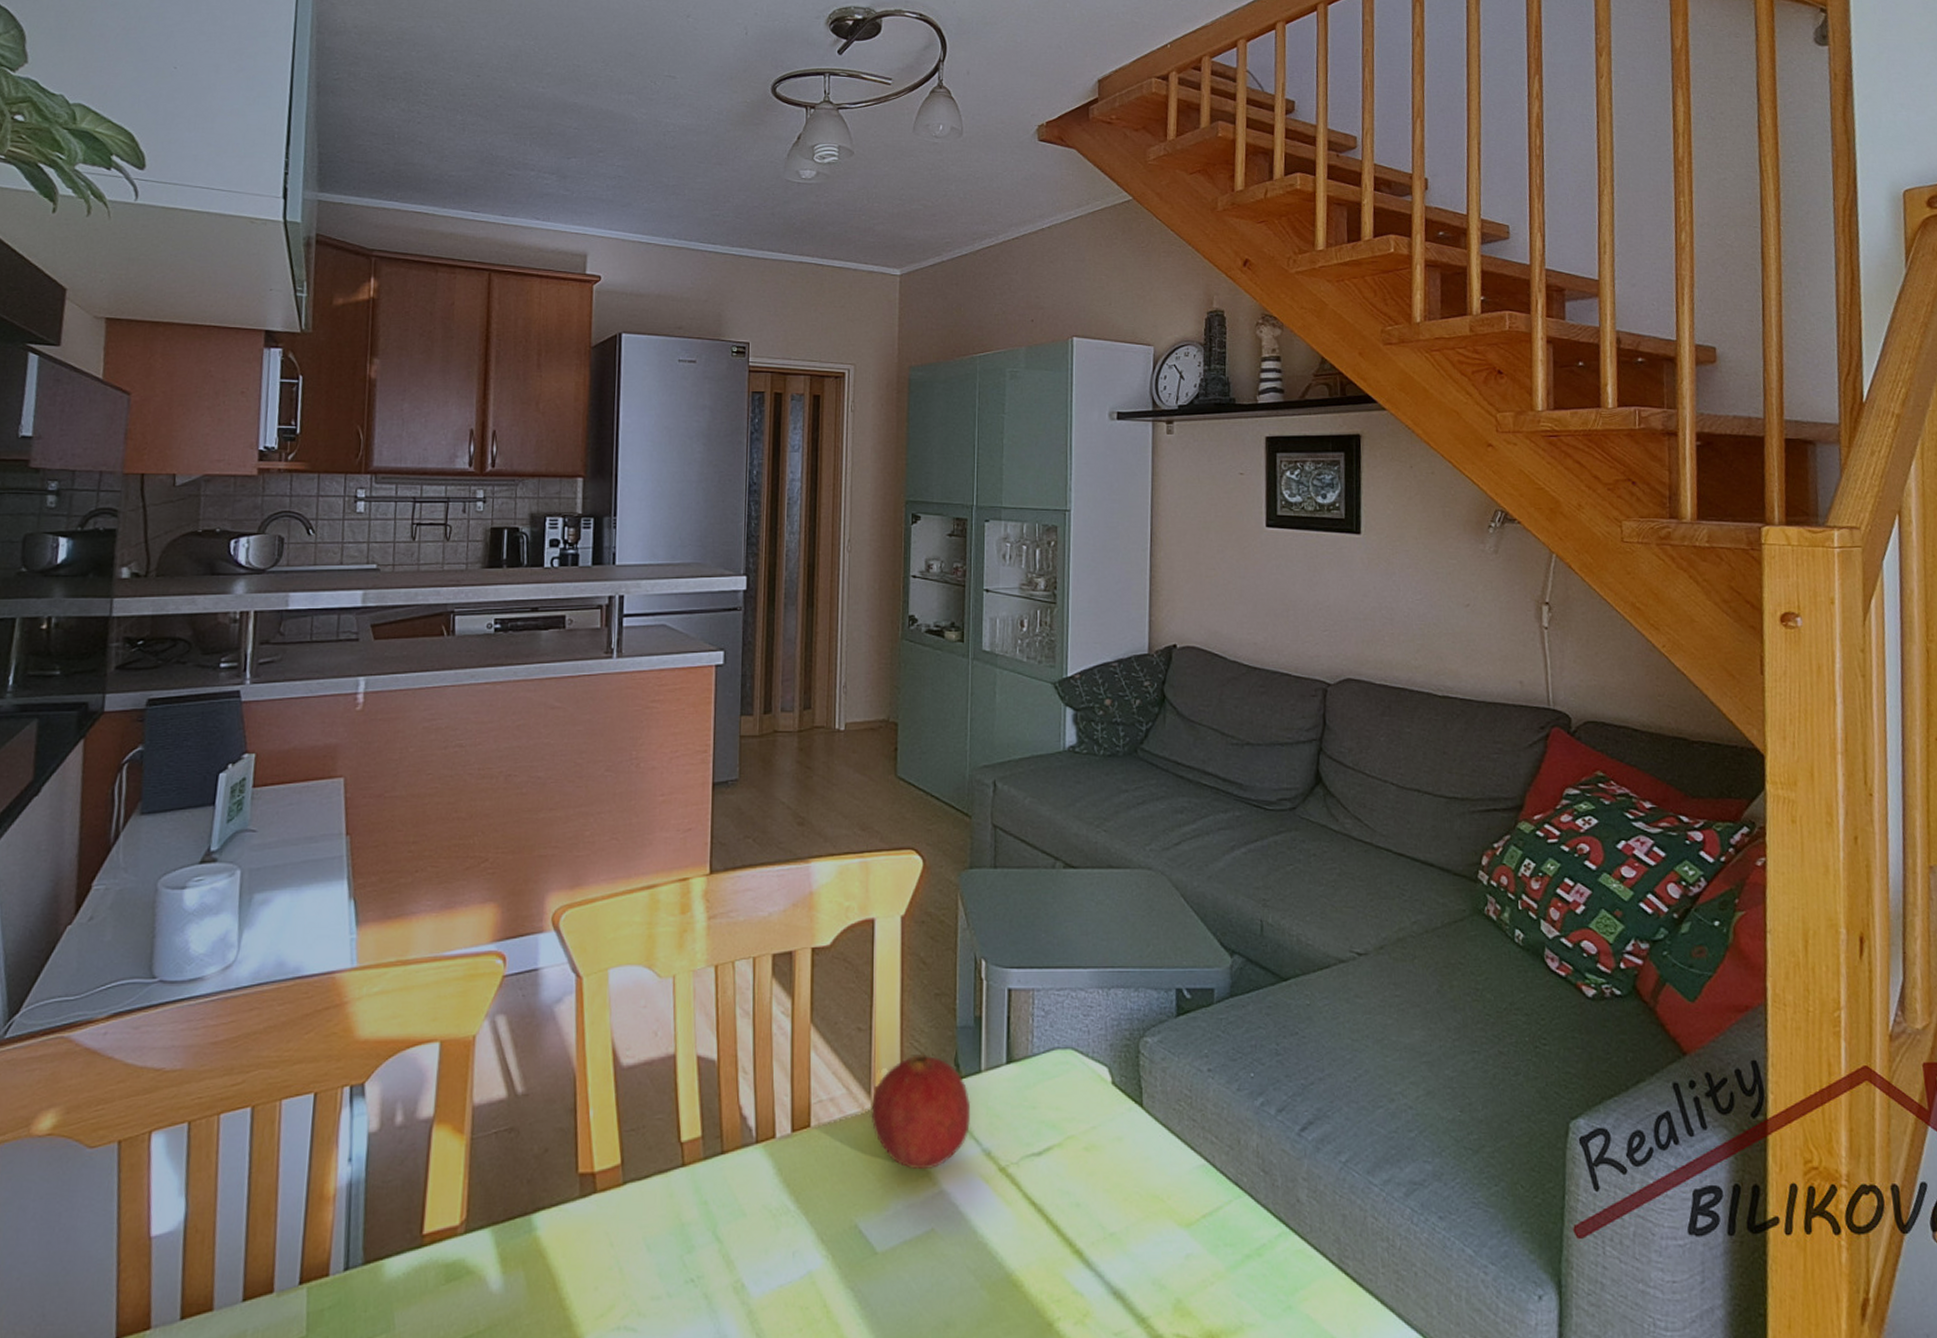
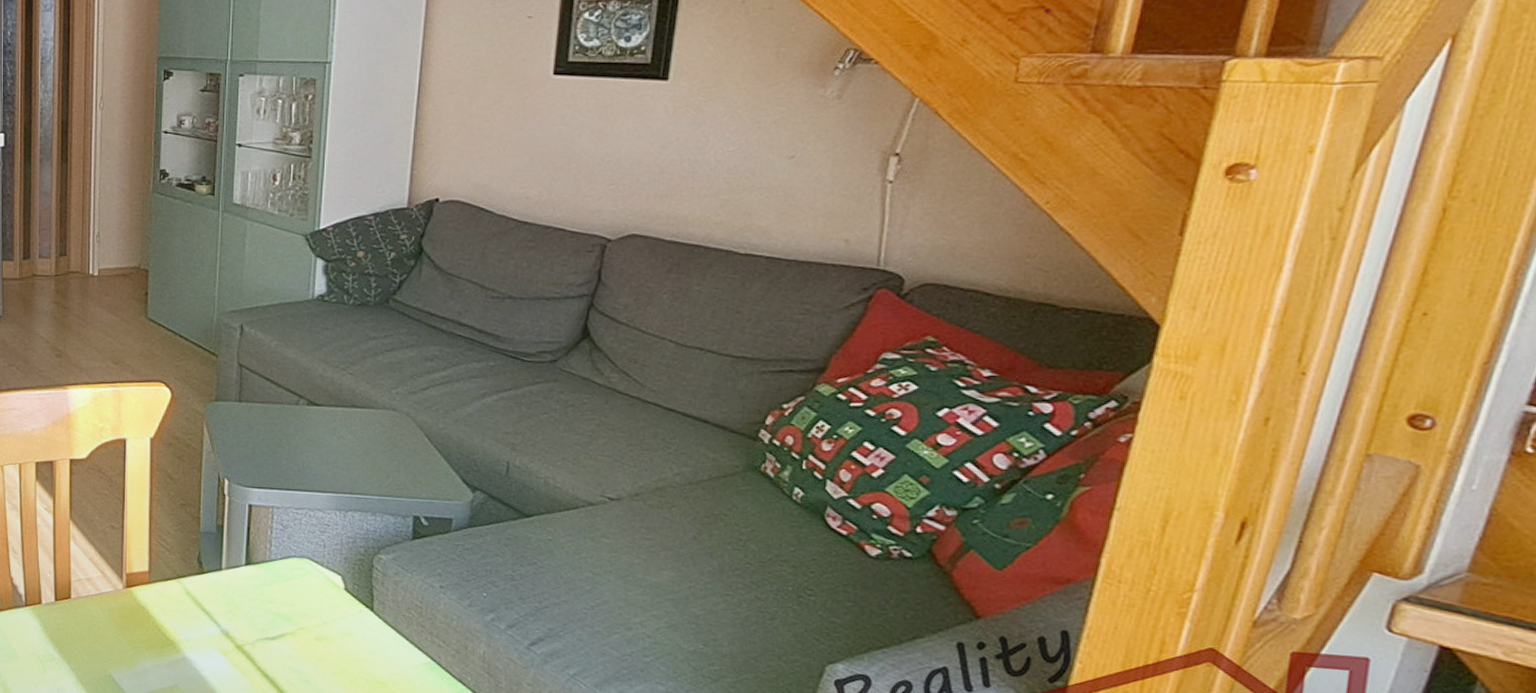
fruit: present [871,1053,971,1170] -> none [122,550,212,640]

